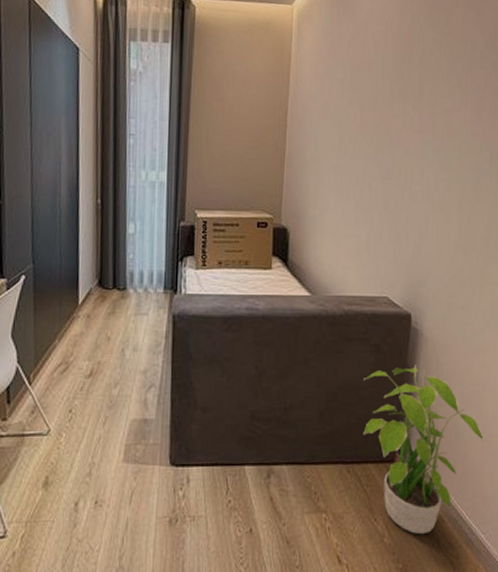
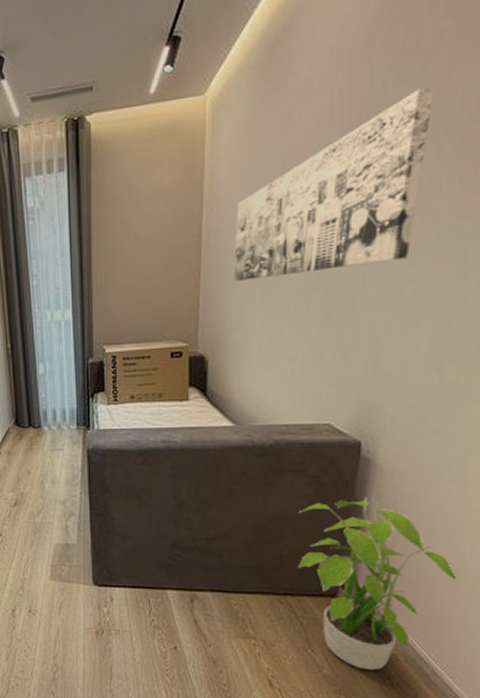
wall art: none [312,36,454,165] -> present [233,87,435,282]

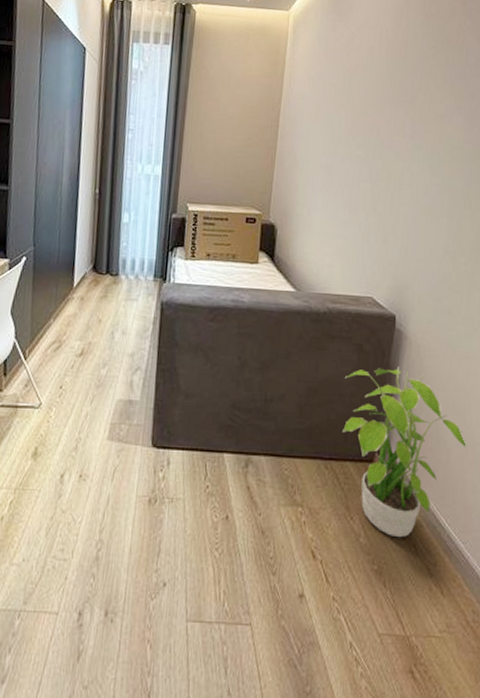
wall art: present [233,87,435,282] -> none [302,43,449,168]

